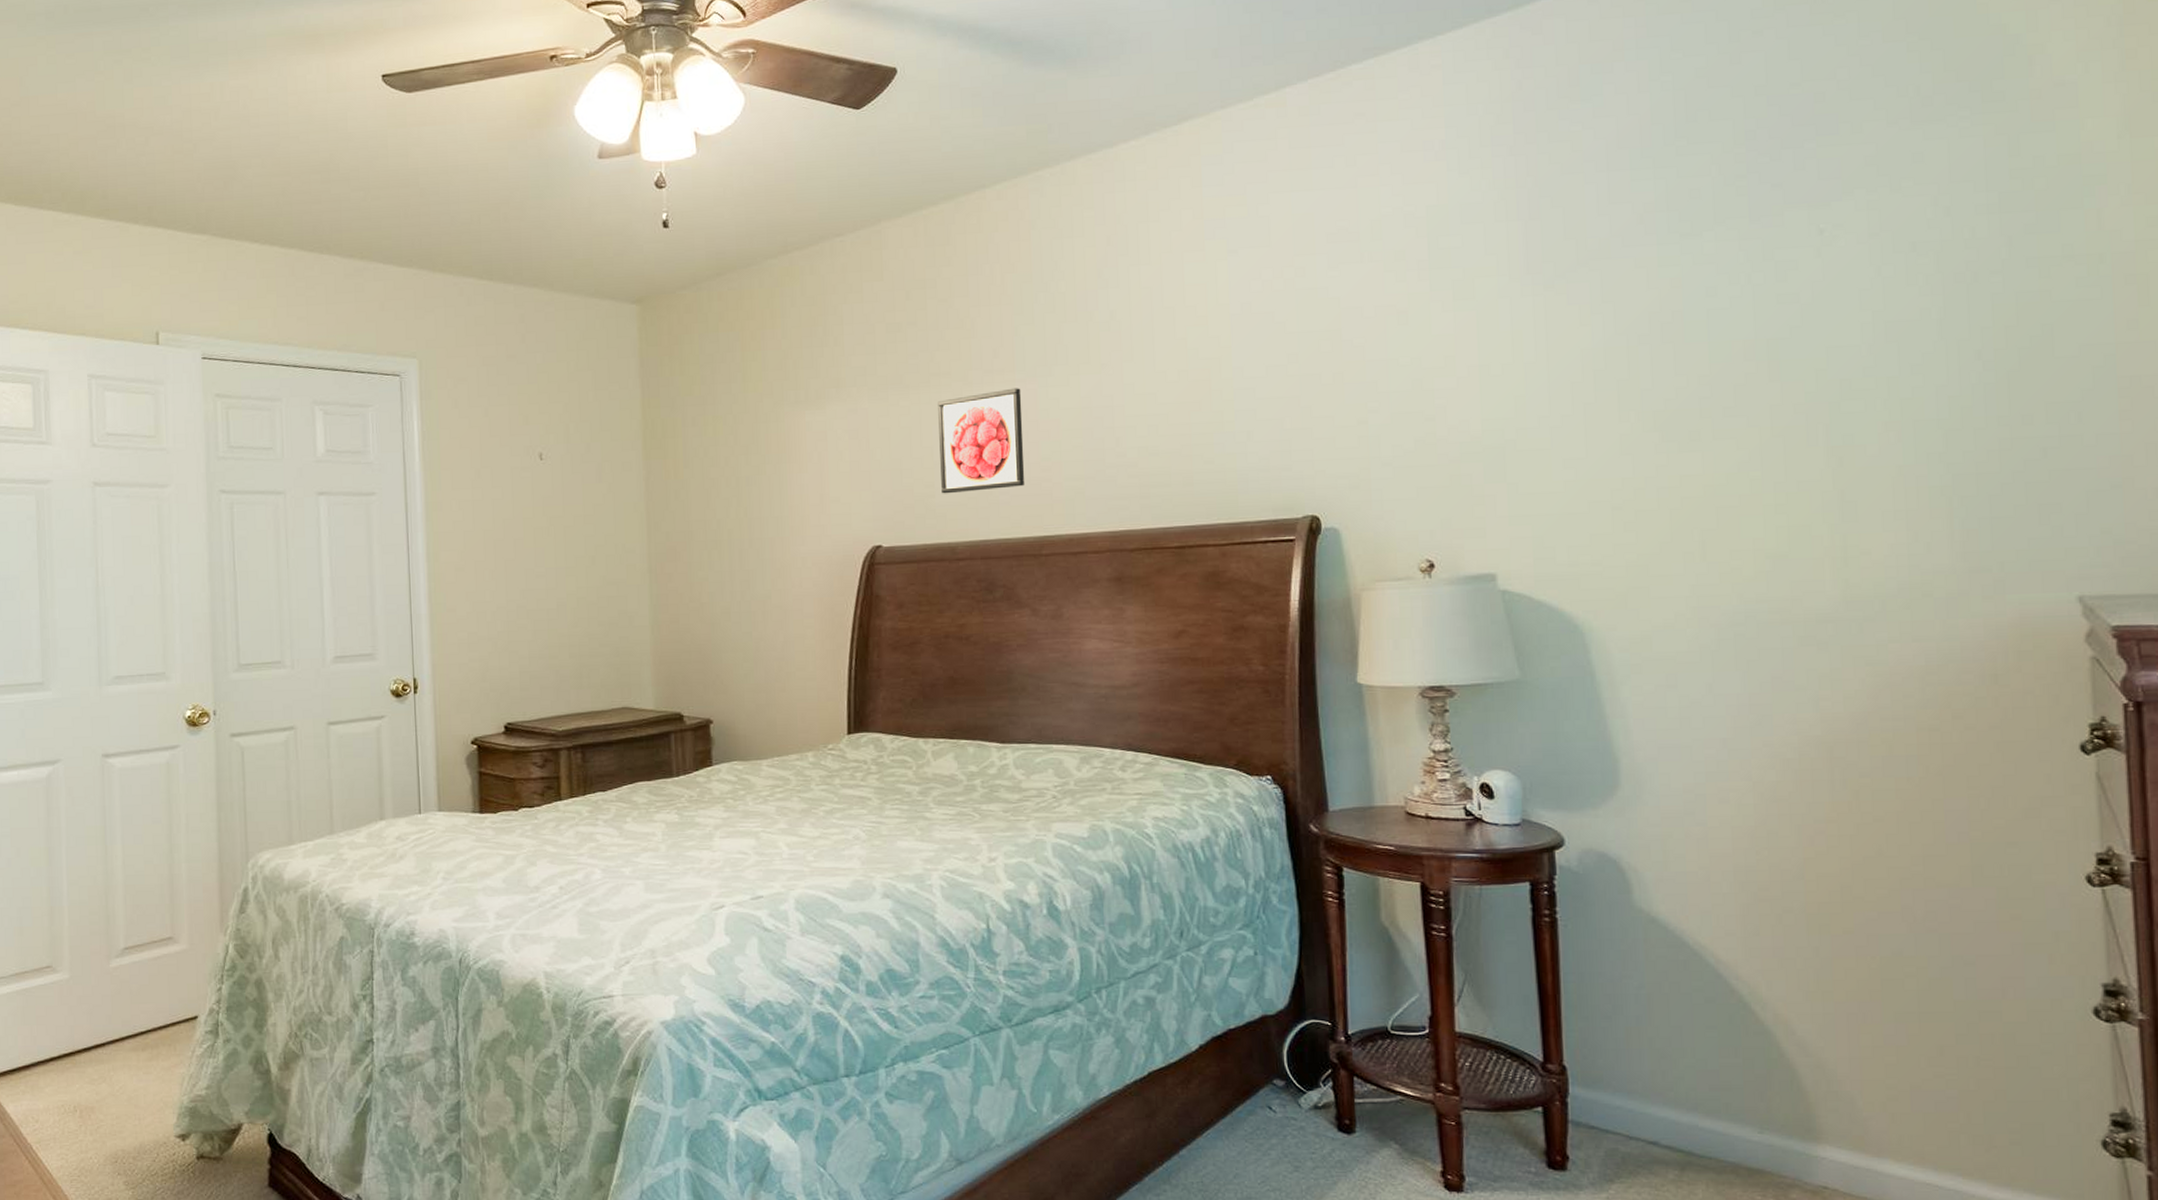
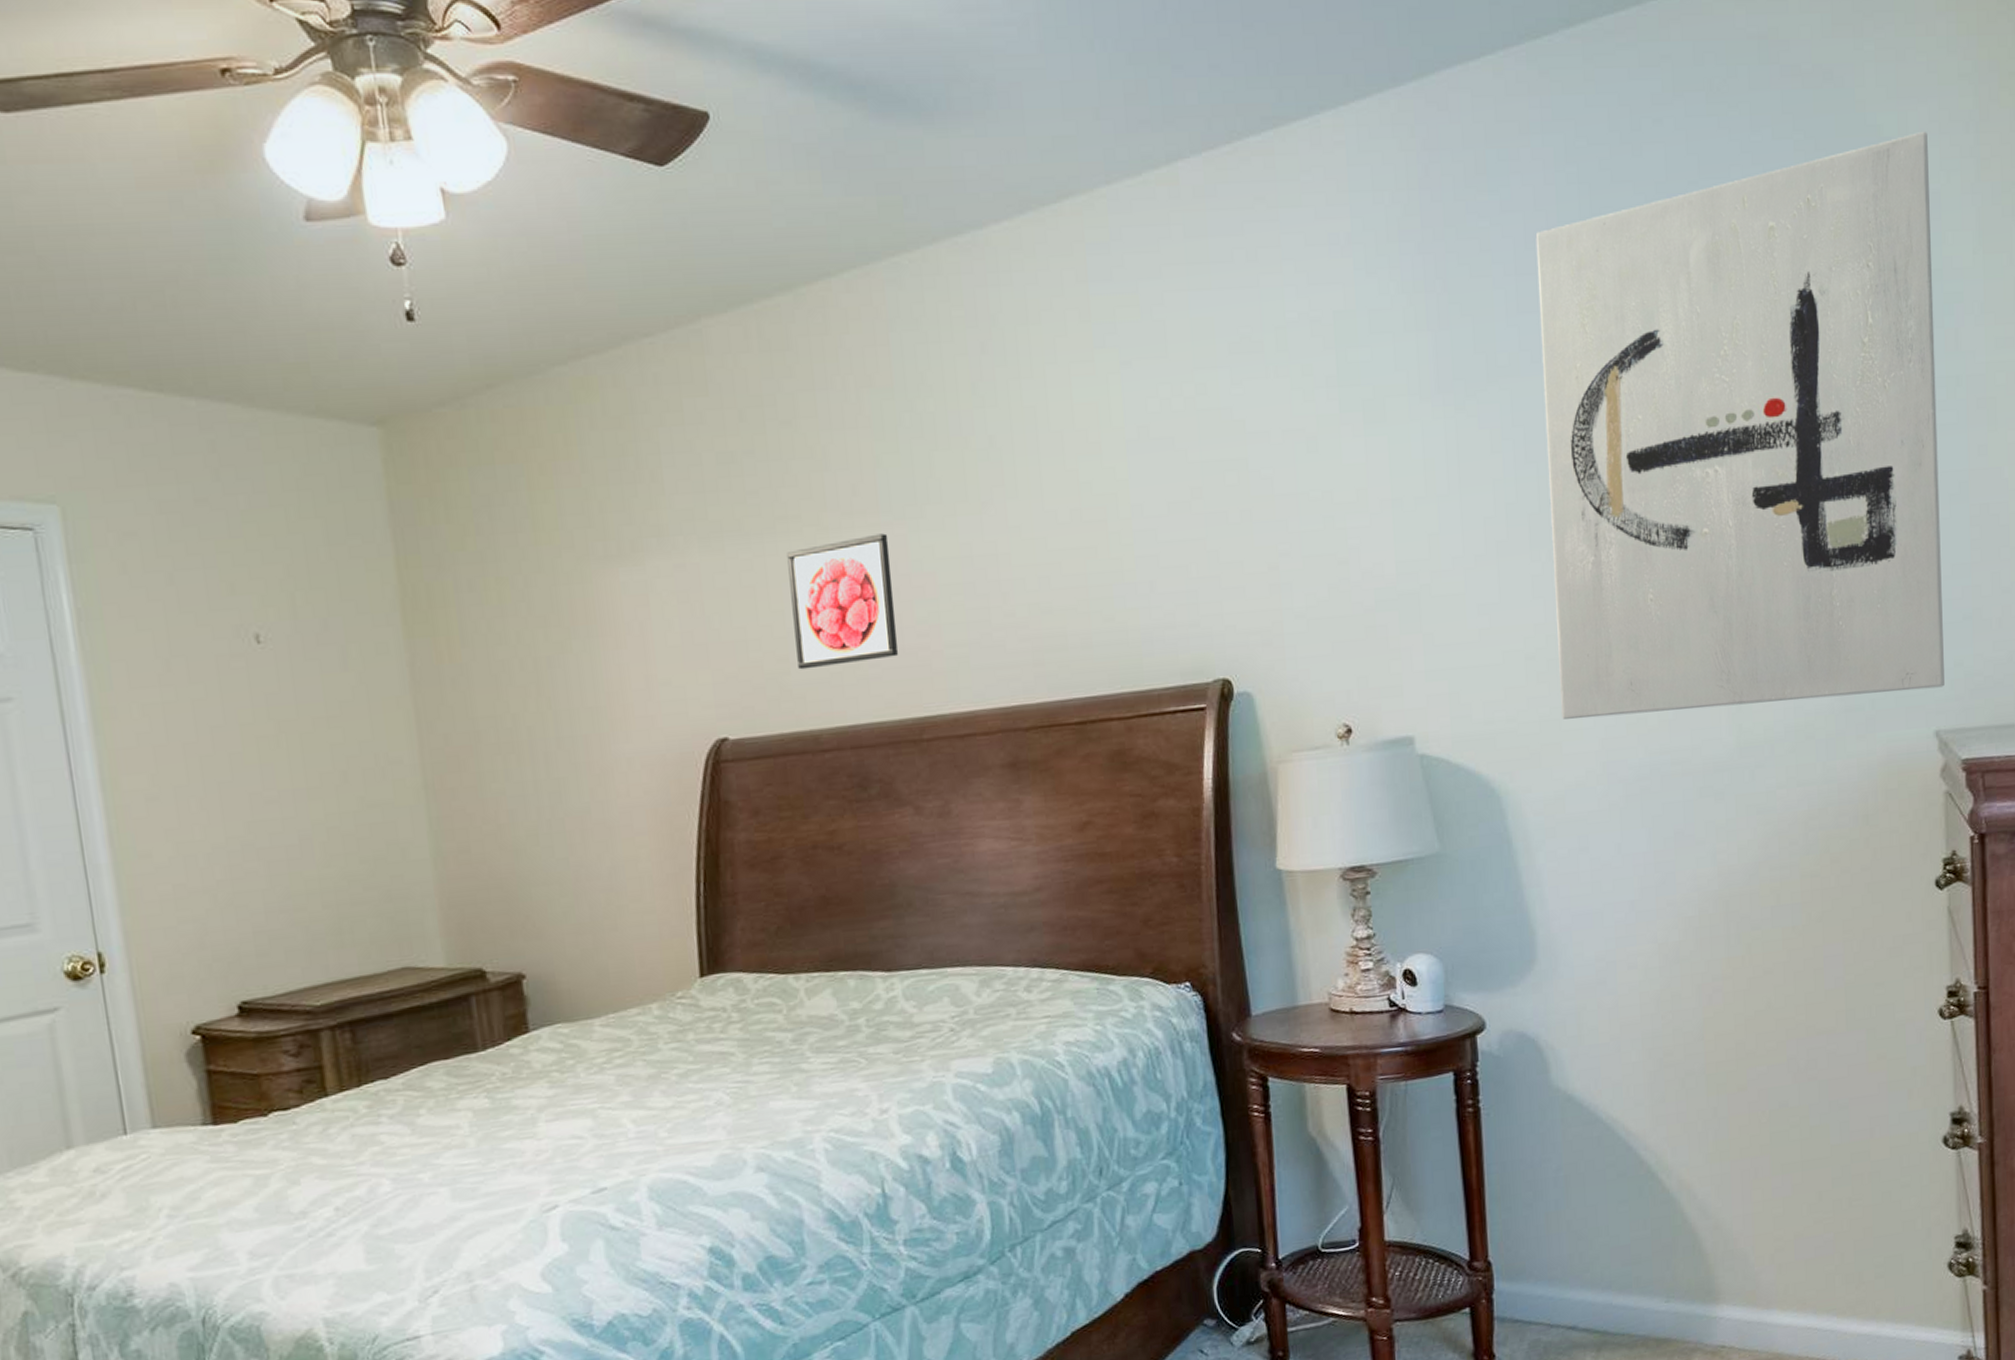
wall art: none [1628,26,2089,566] -> present [1535,131,1944,719]

